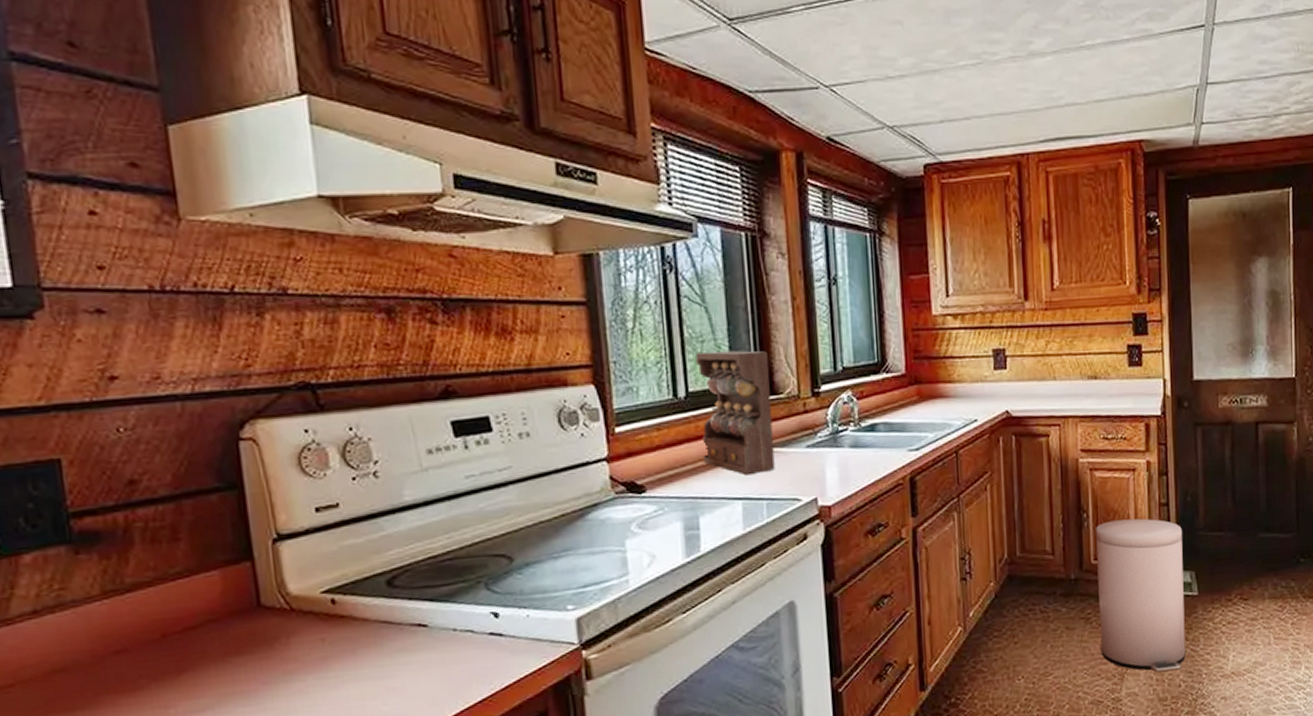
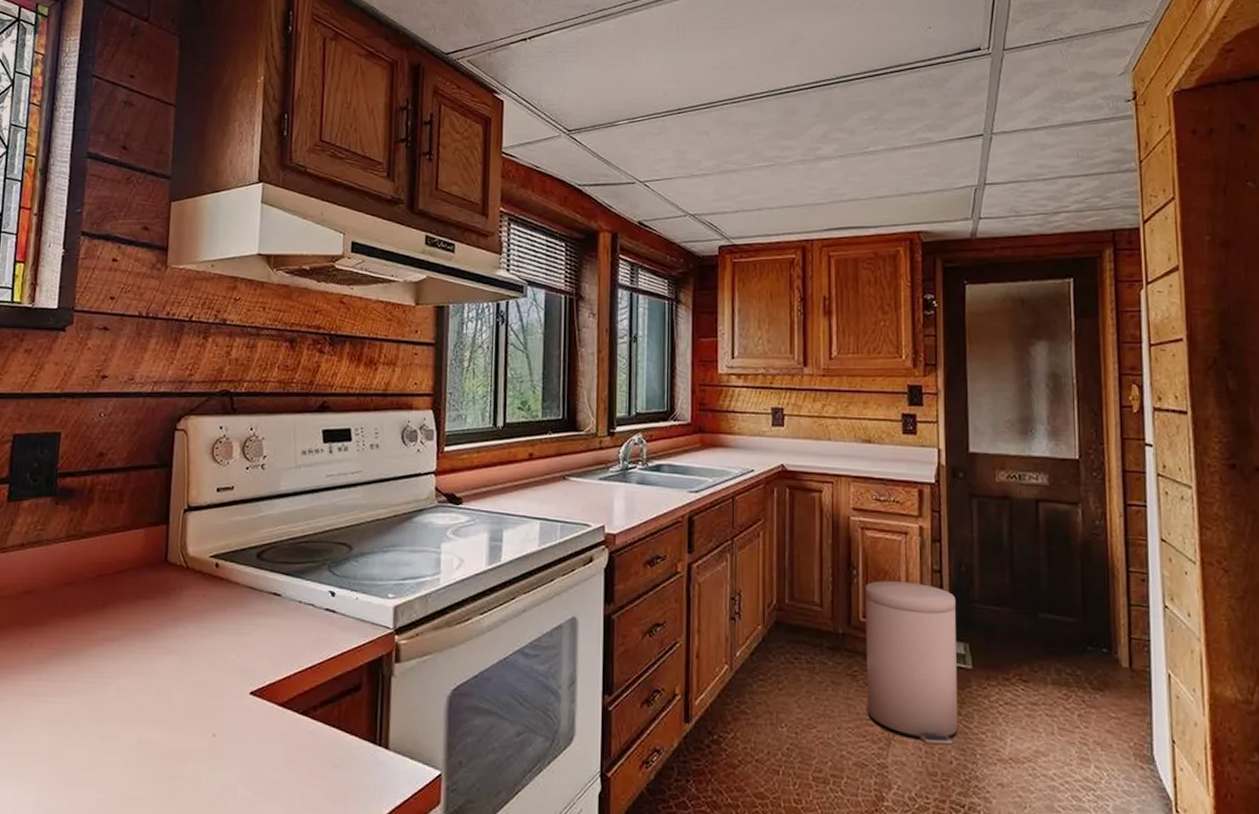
spice rack: present [696,350,775,474] -> none [512,391,573,498]

